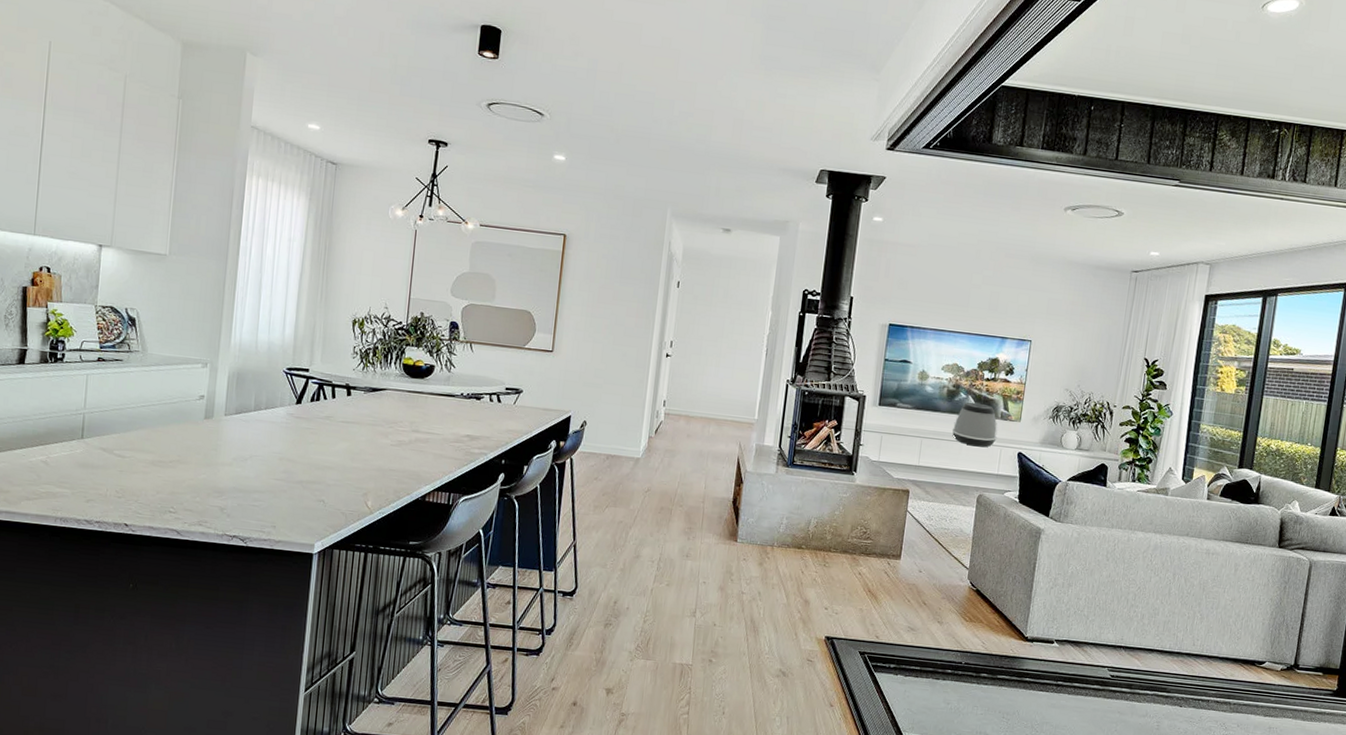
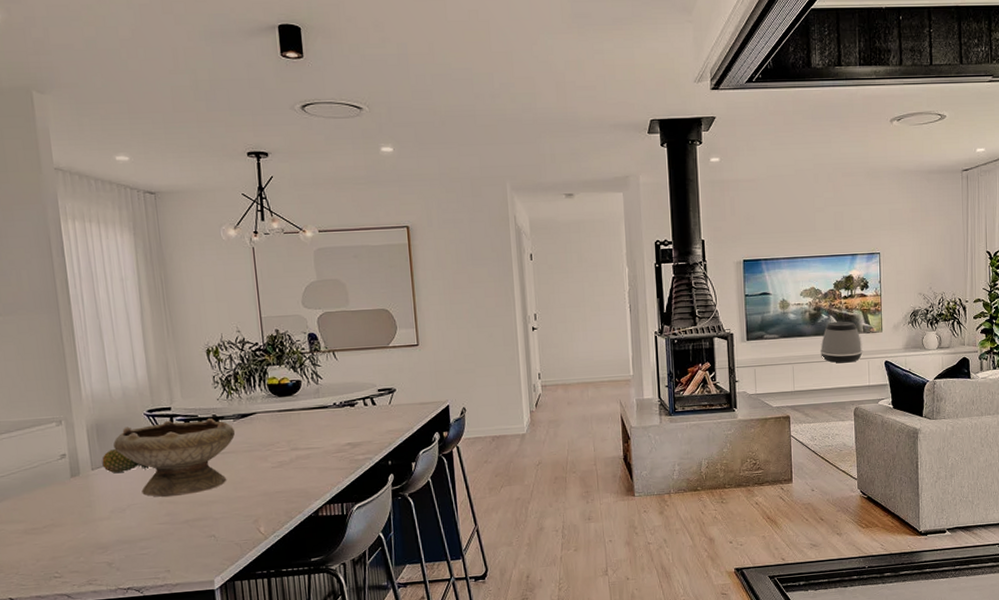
fruit: none [235,399,283,426] -> present [102,449,155,473]
bowl: none [249,380,364,456] -> present [113,418,236,498]

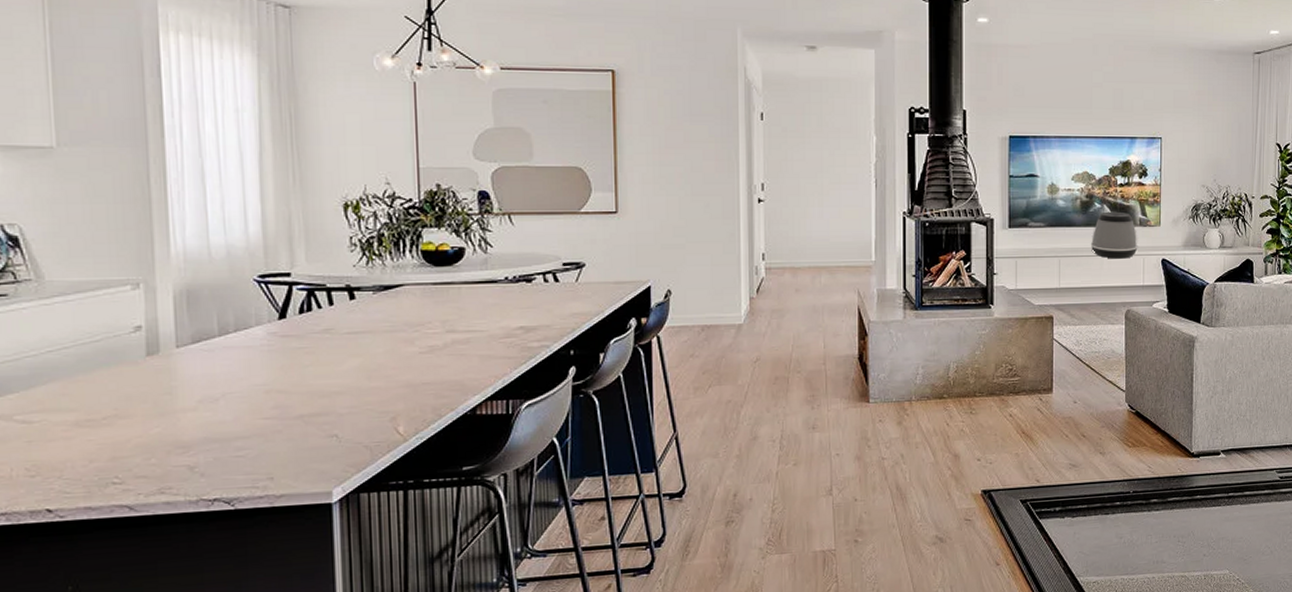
fruit: present [102,449,155,473] -> none [191,322,264,353]
bowl: present [113,418,236,498] -> none [209,289,375,386]

